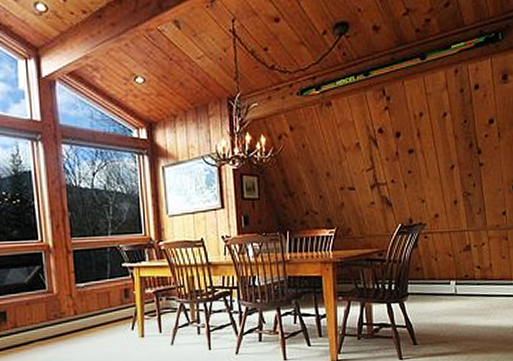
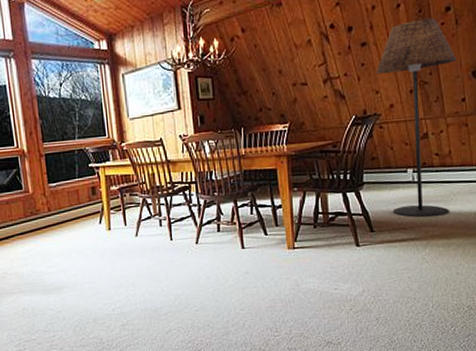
floor lamp: none [423,129,499,331] -> present [377,18,457,218]

